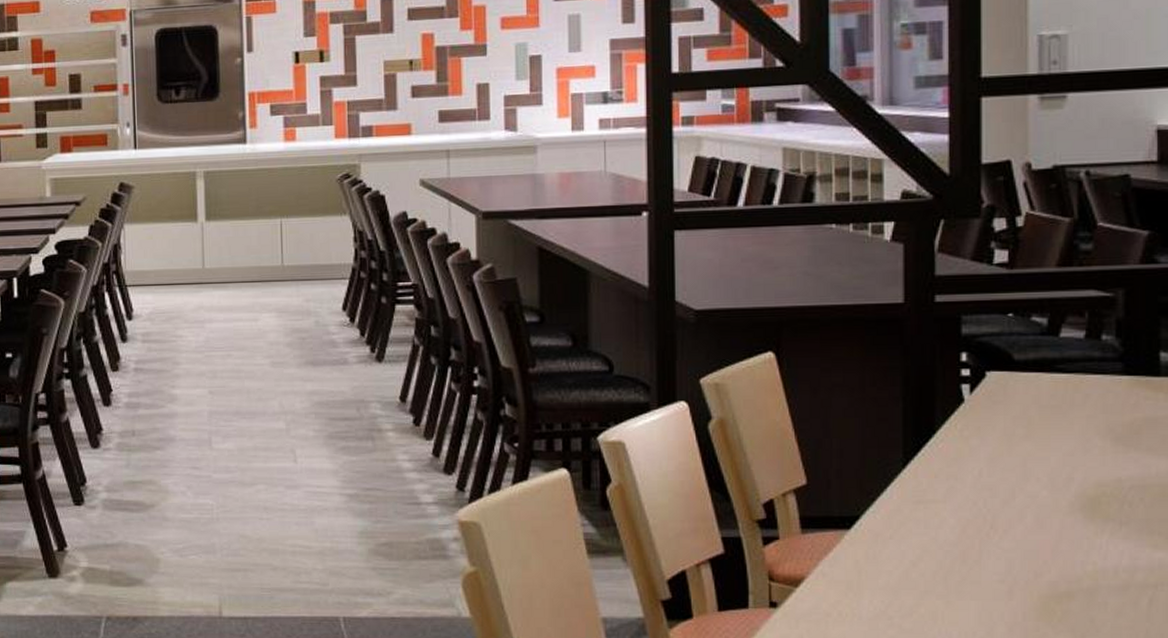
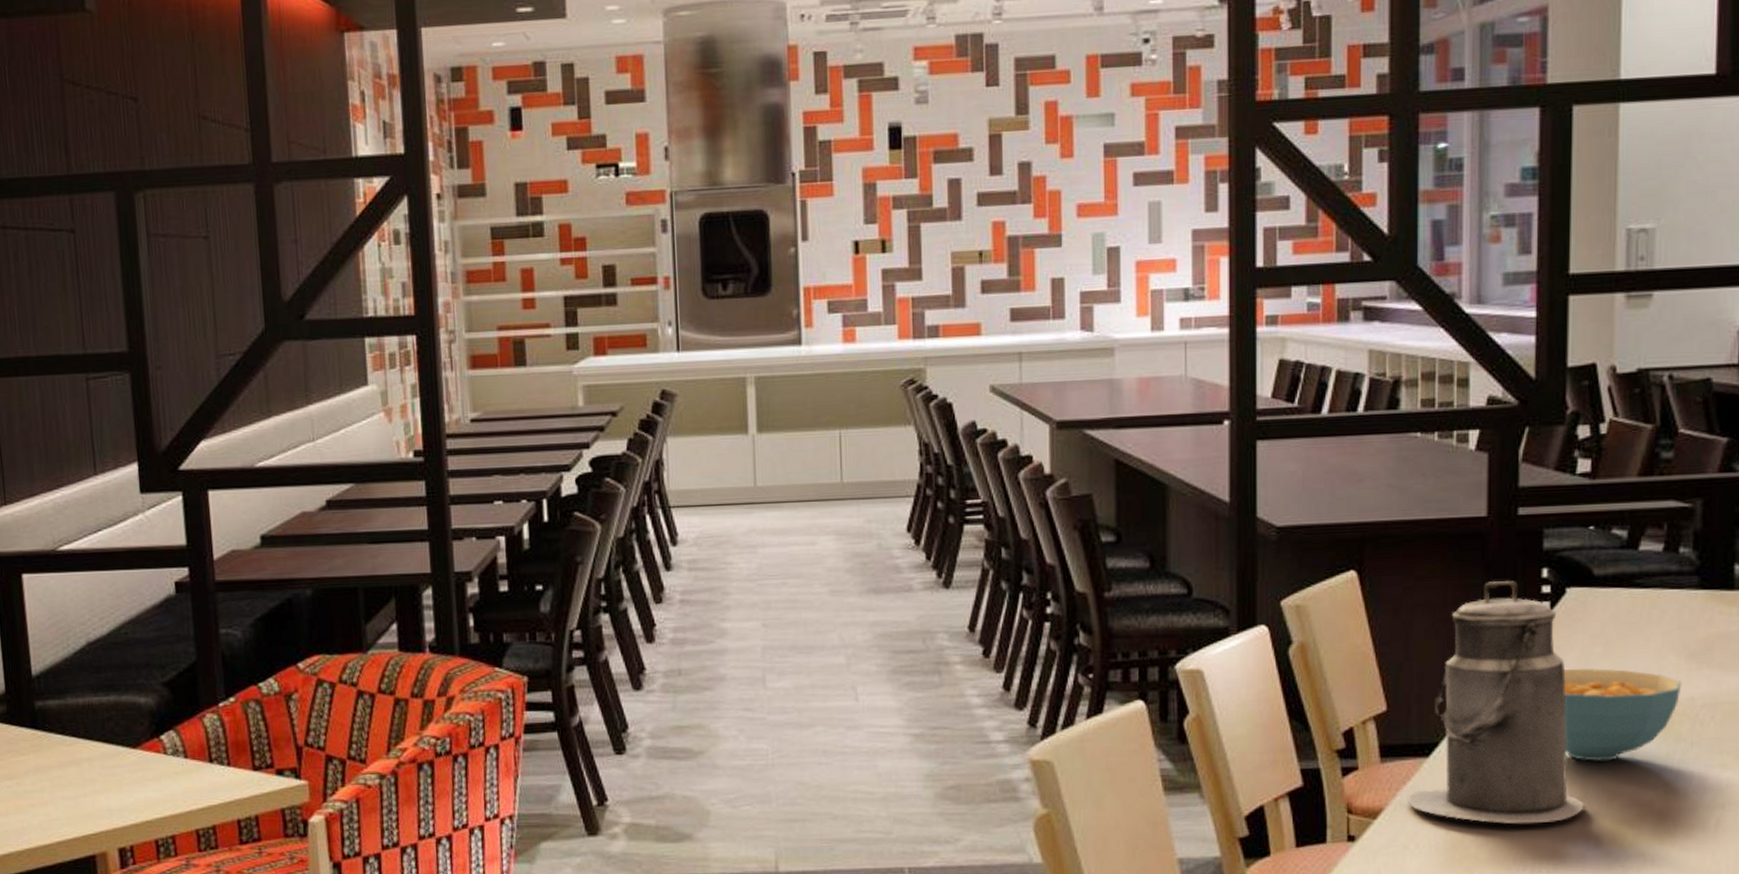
canister: none [830,364,1010,598] -> present [1408,581,1584,826]
cereal bowl: none [985,448,1108,538] -> present [1563,667,1682,762]

